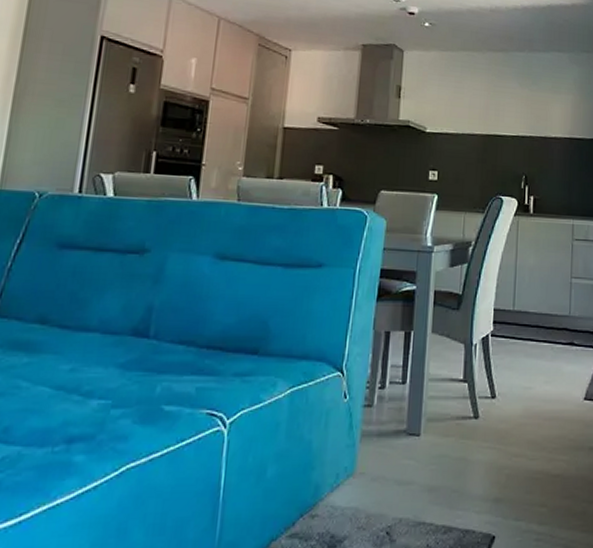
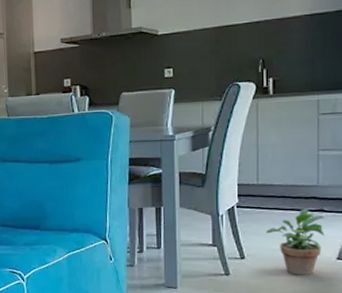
potted plant: none [519,341,574,418] -> present [266,208,324,275]

